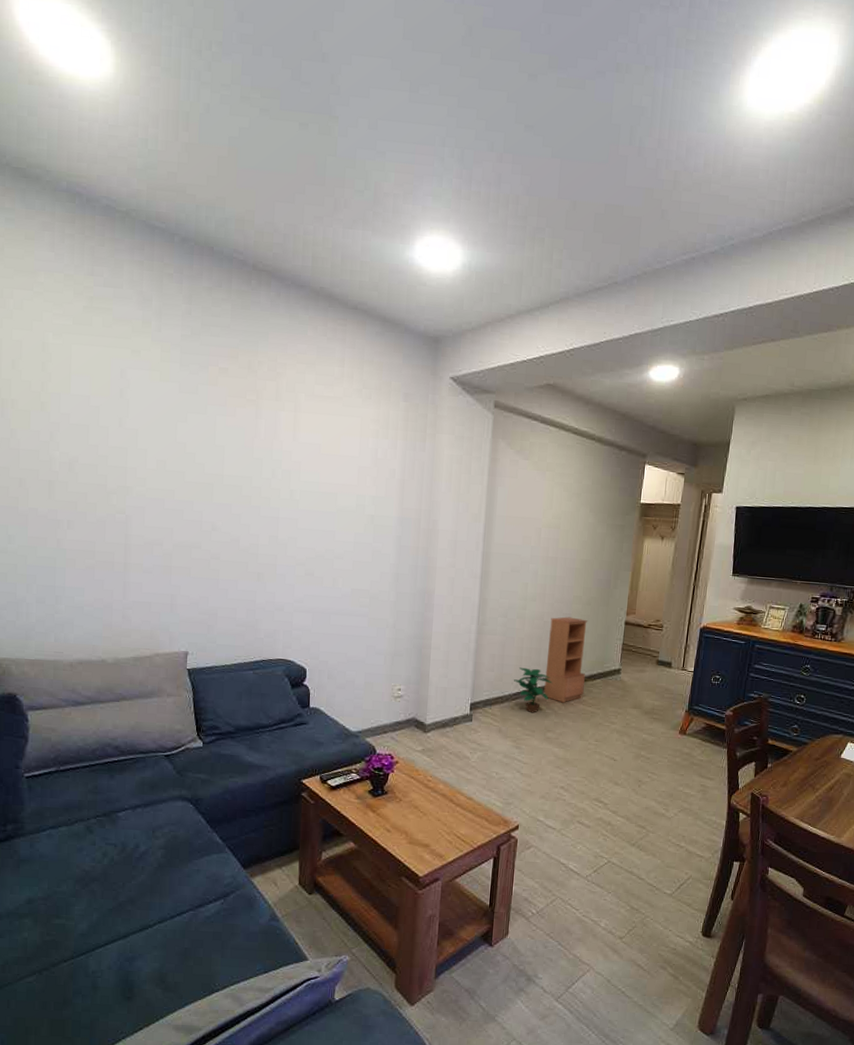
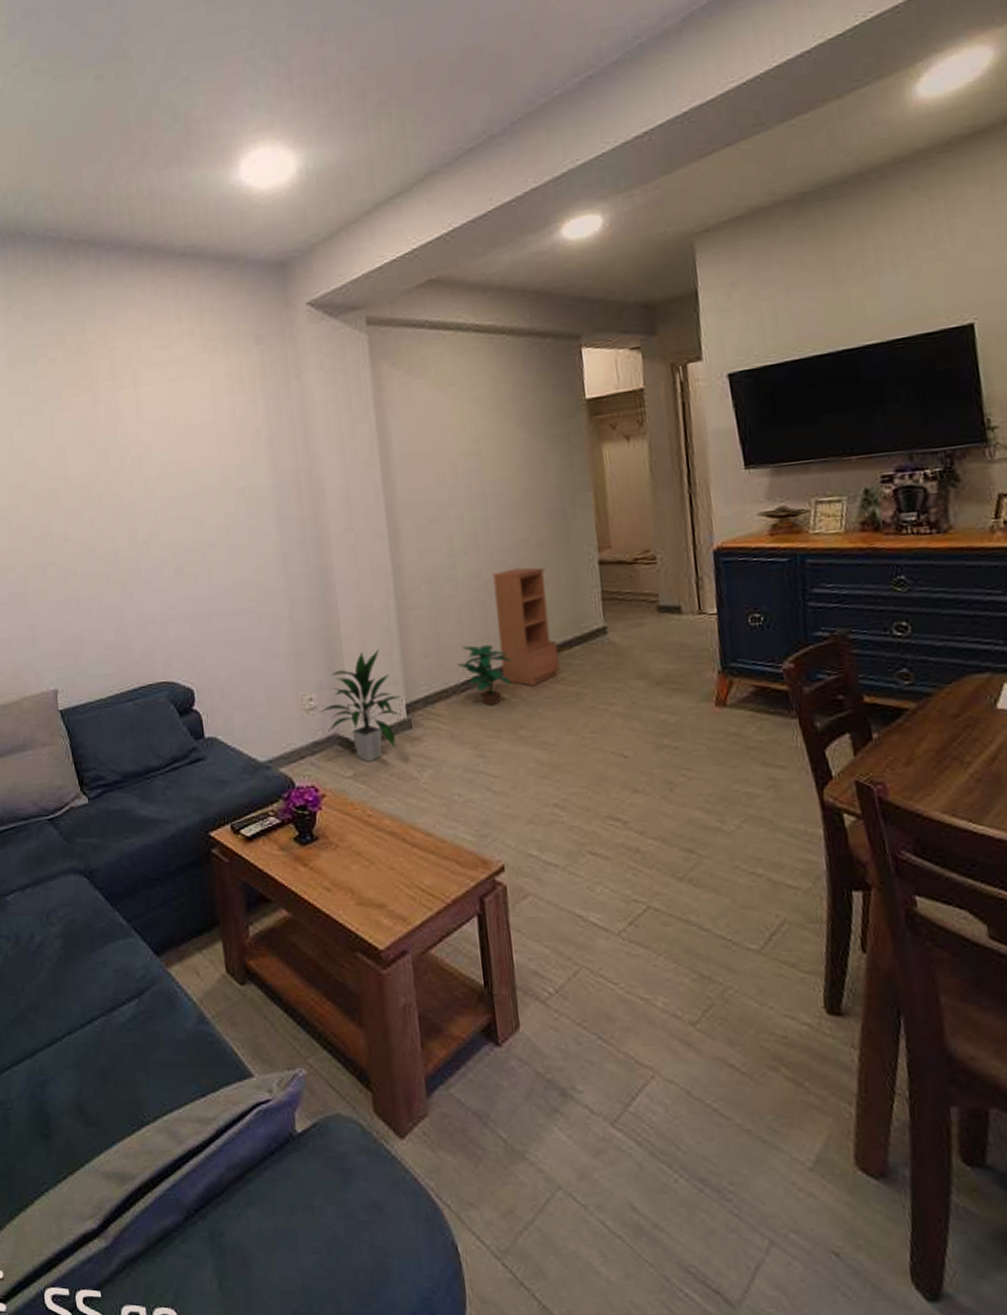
indoor plant: none [405,659,468,742] -> present [320,649,401,762]

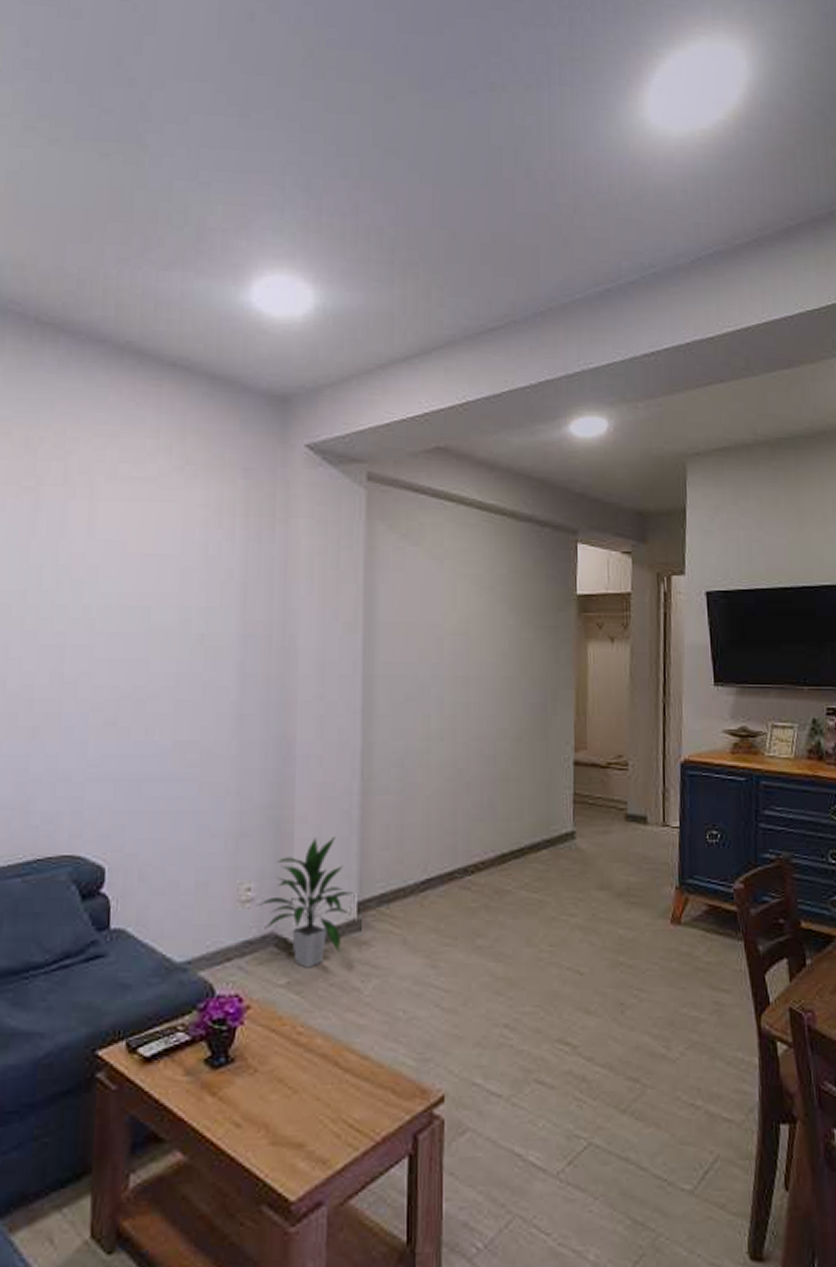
potted plant: present [458,644,513,706] -> none [420,840,478,910]
bookcase: present [492,567,559,686] -> none [466,760,525,890]

